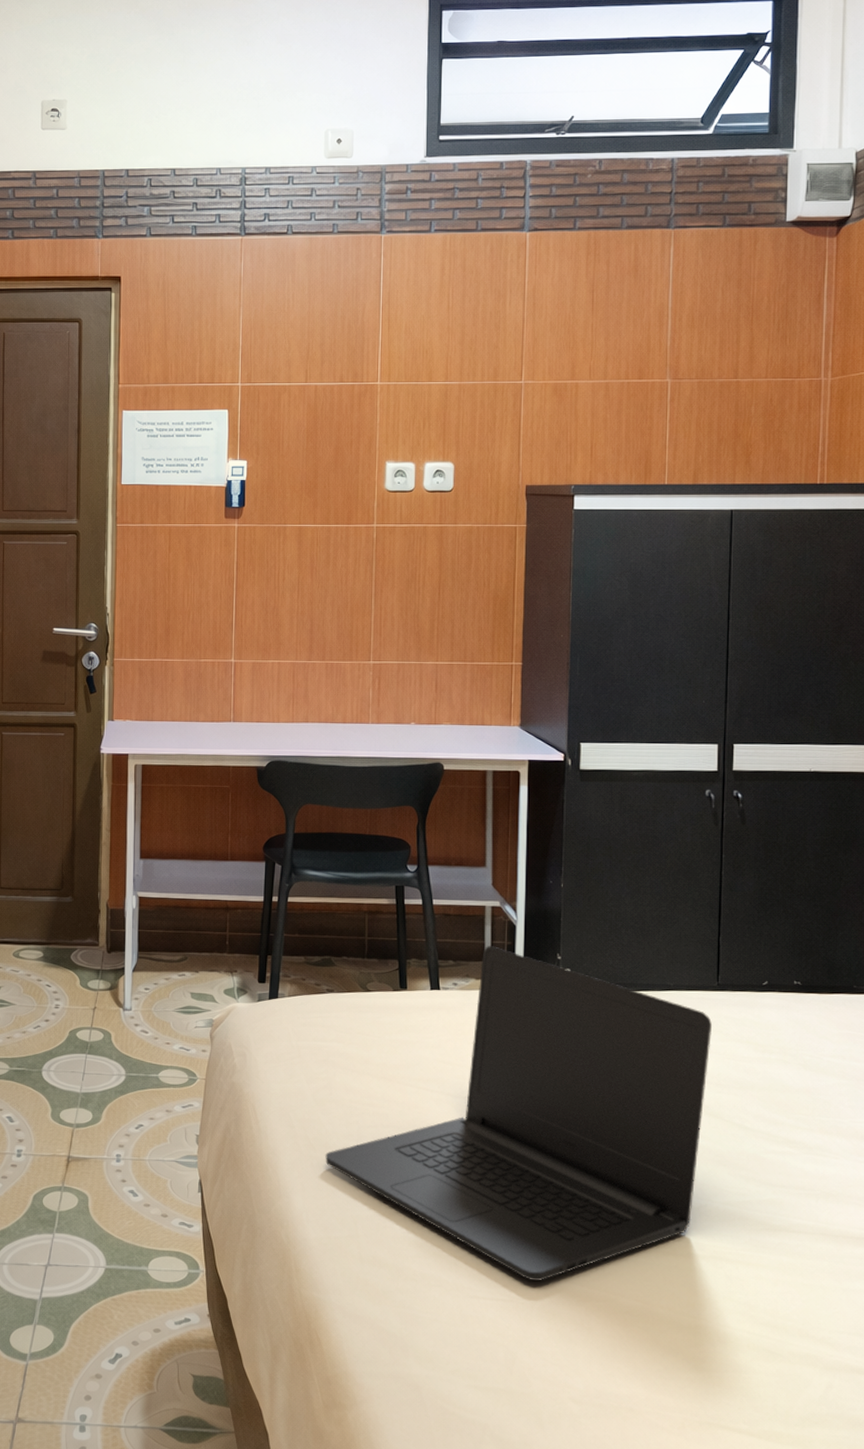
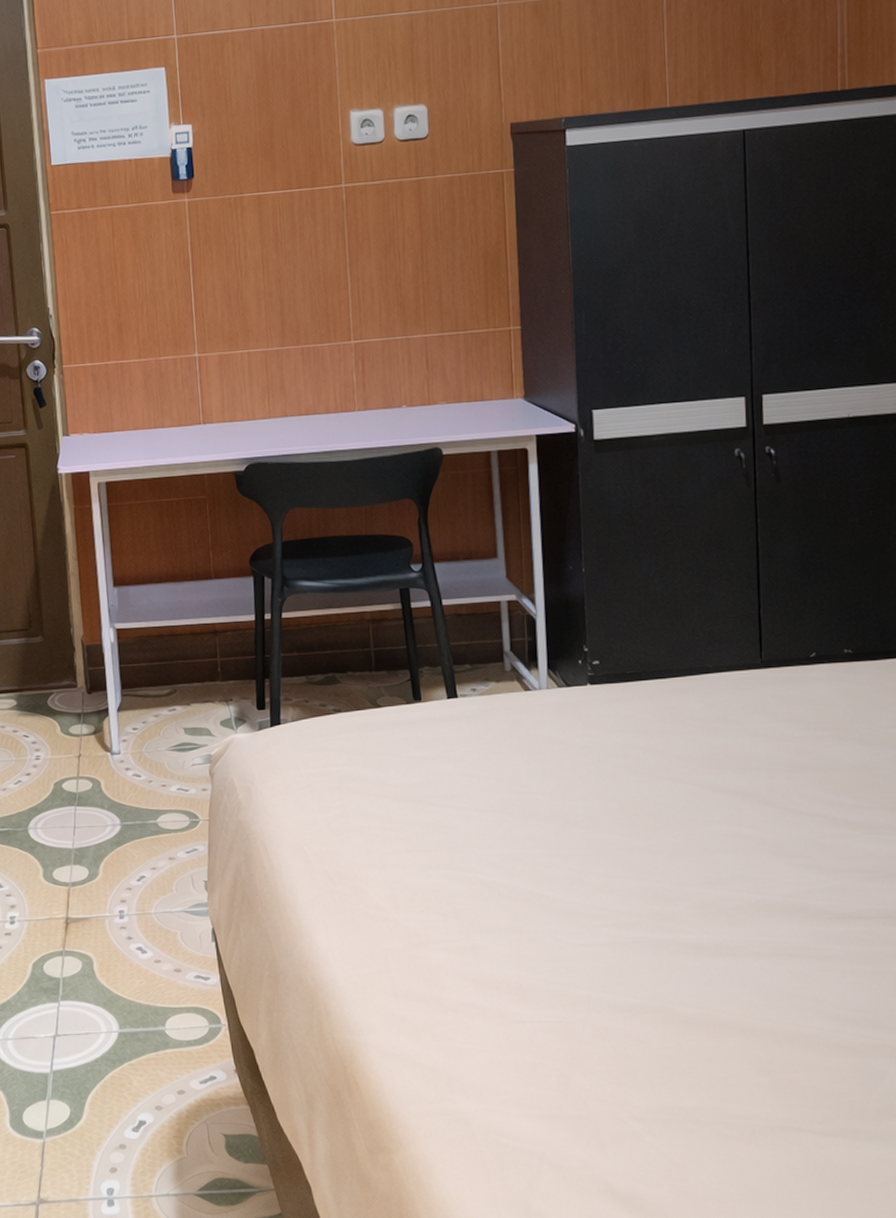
laptop: present [325,946,712,1281] -> none [347,644,758,998]

